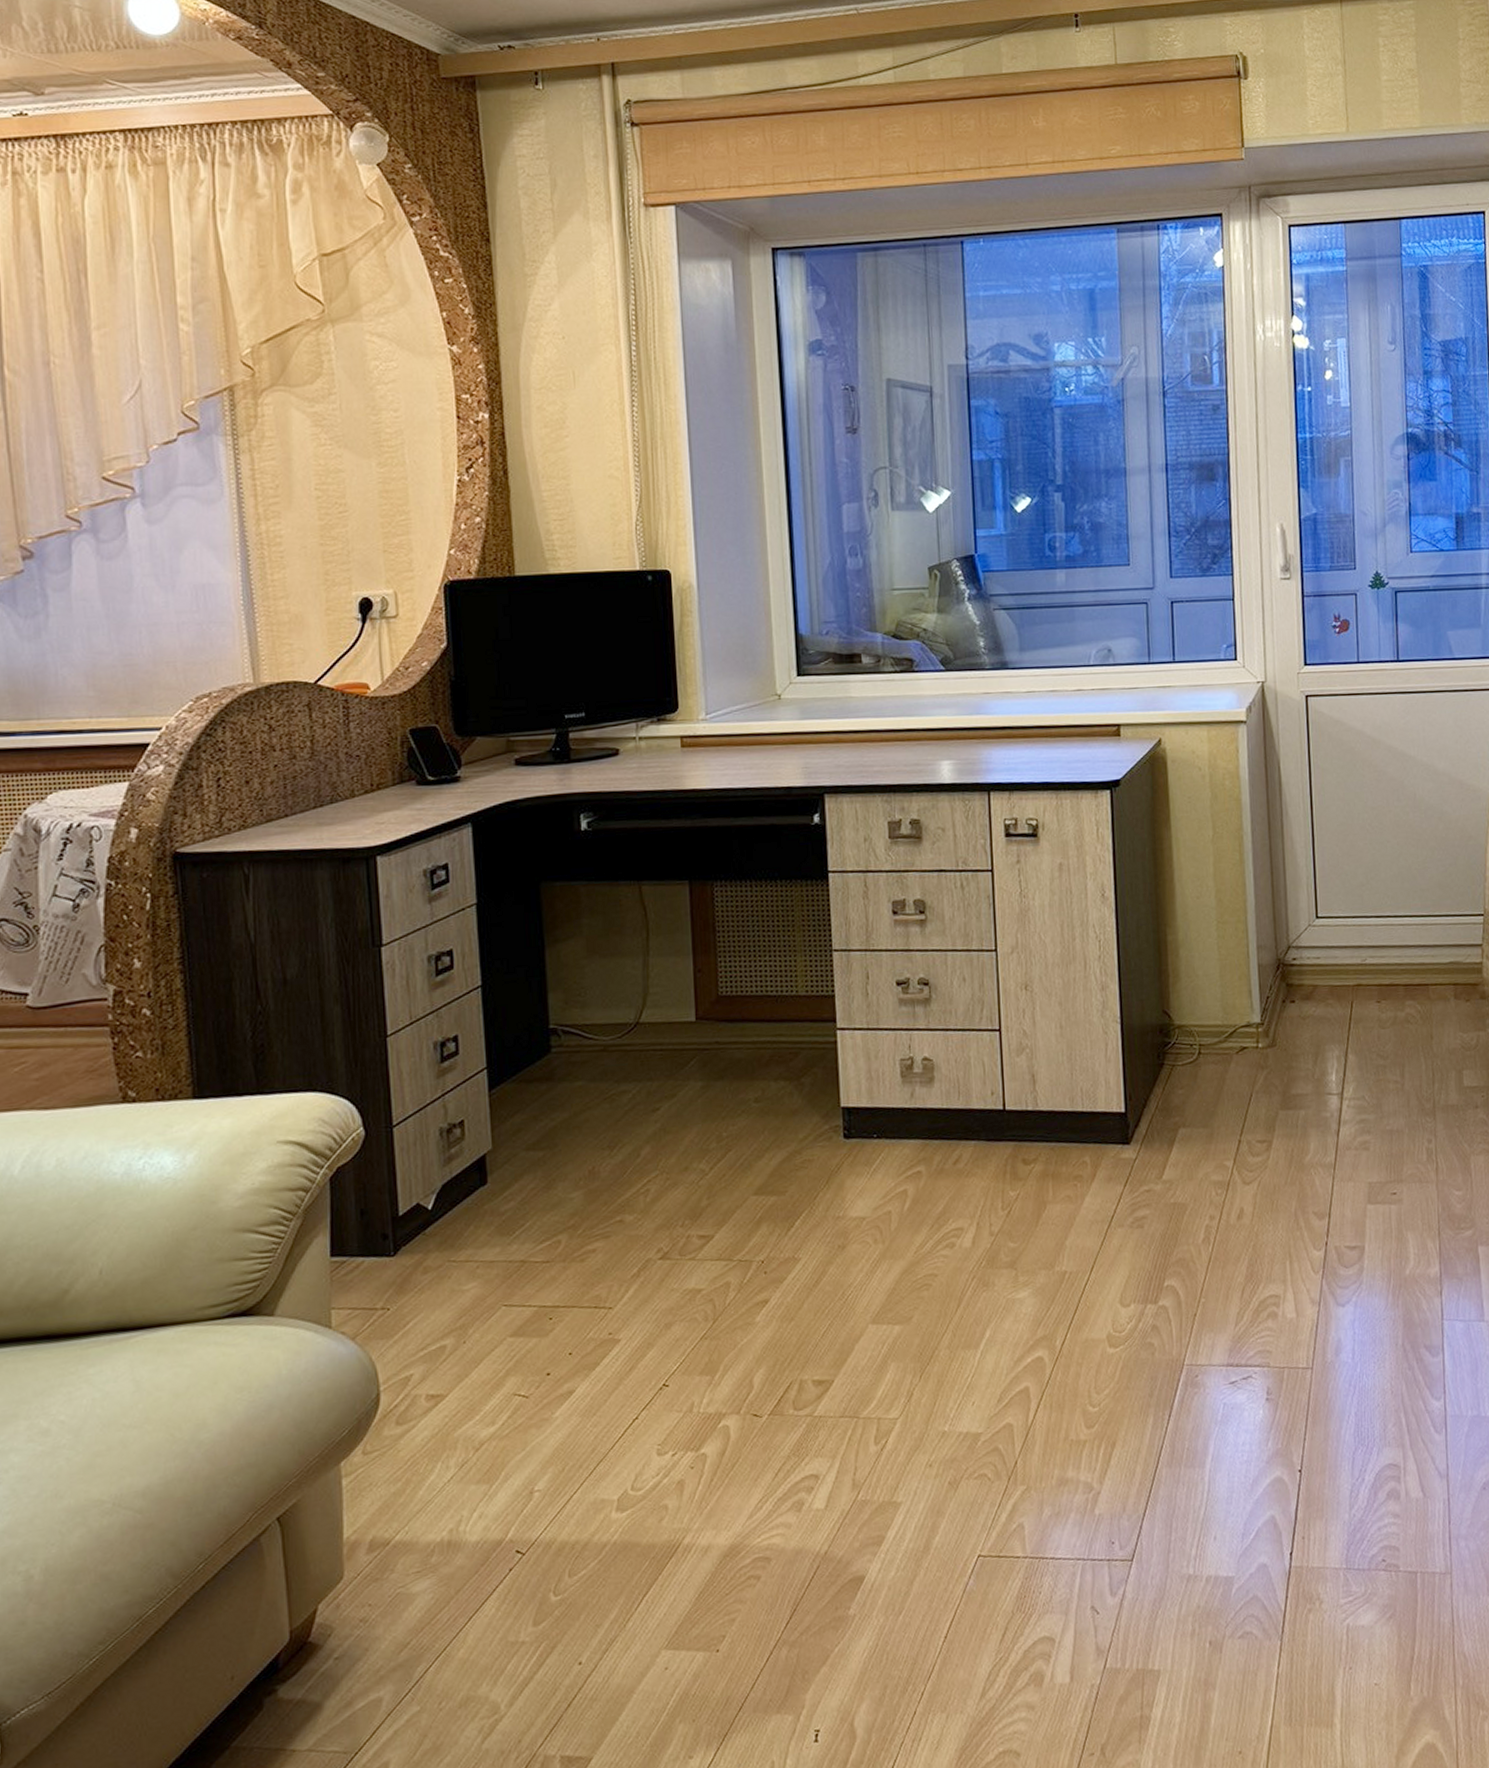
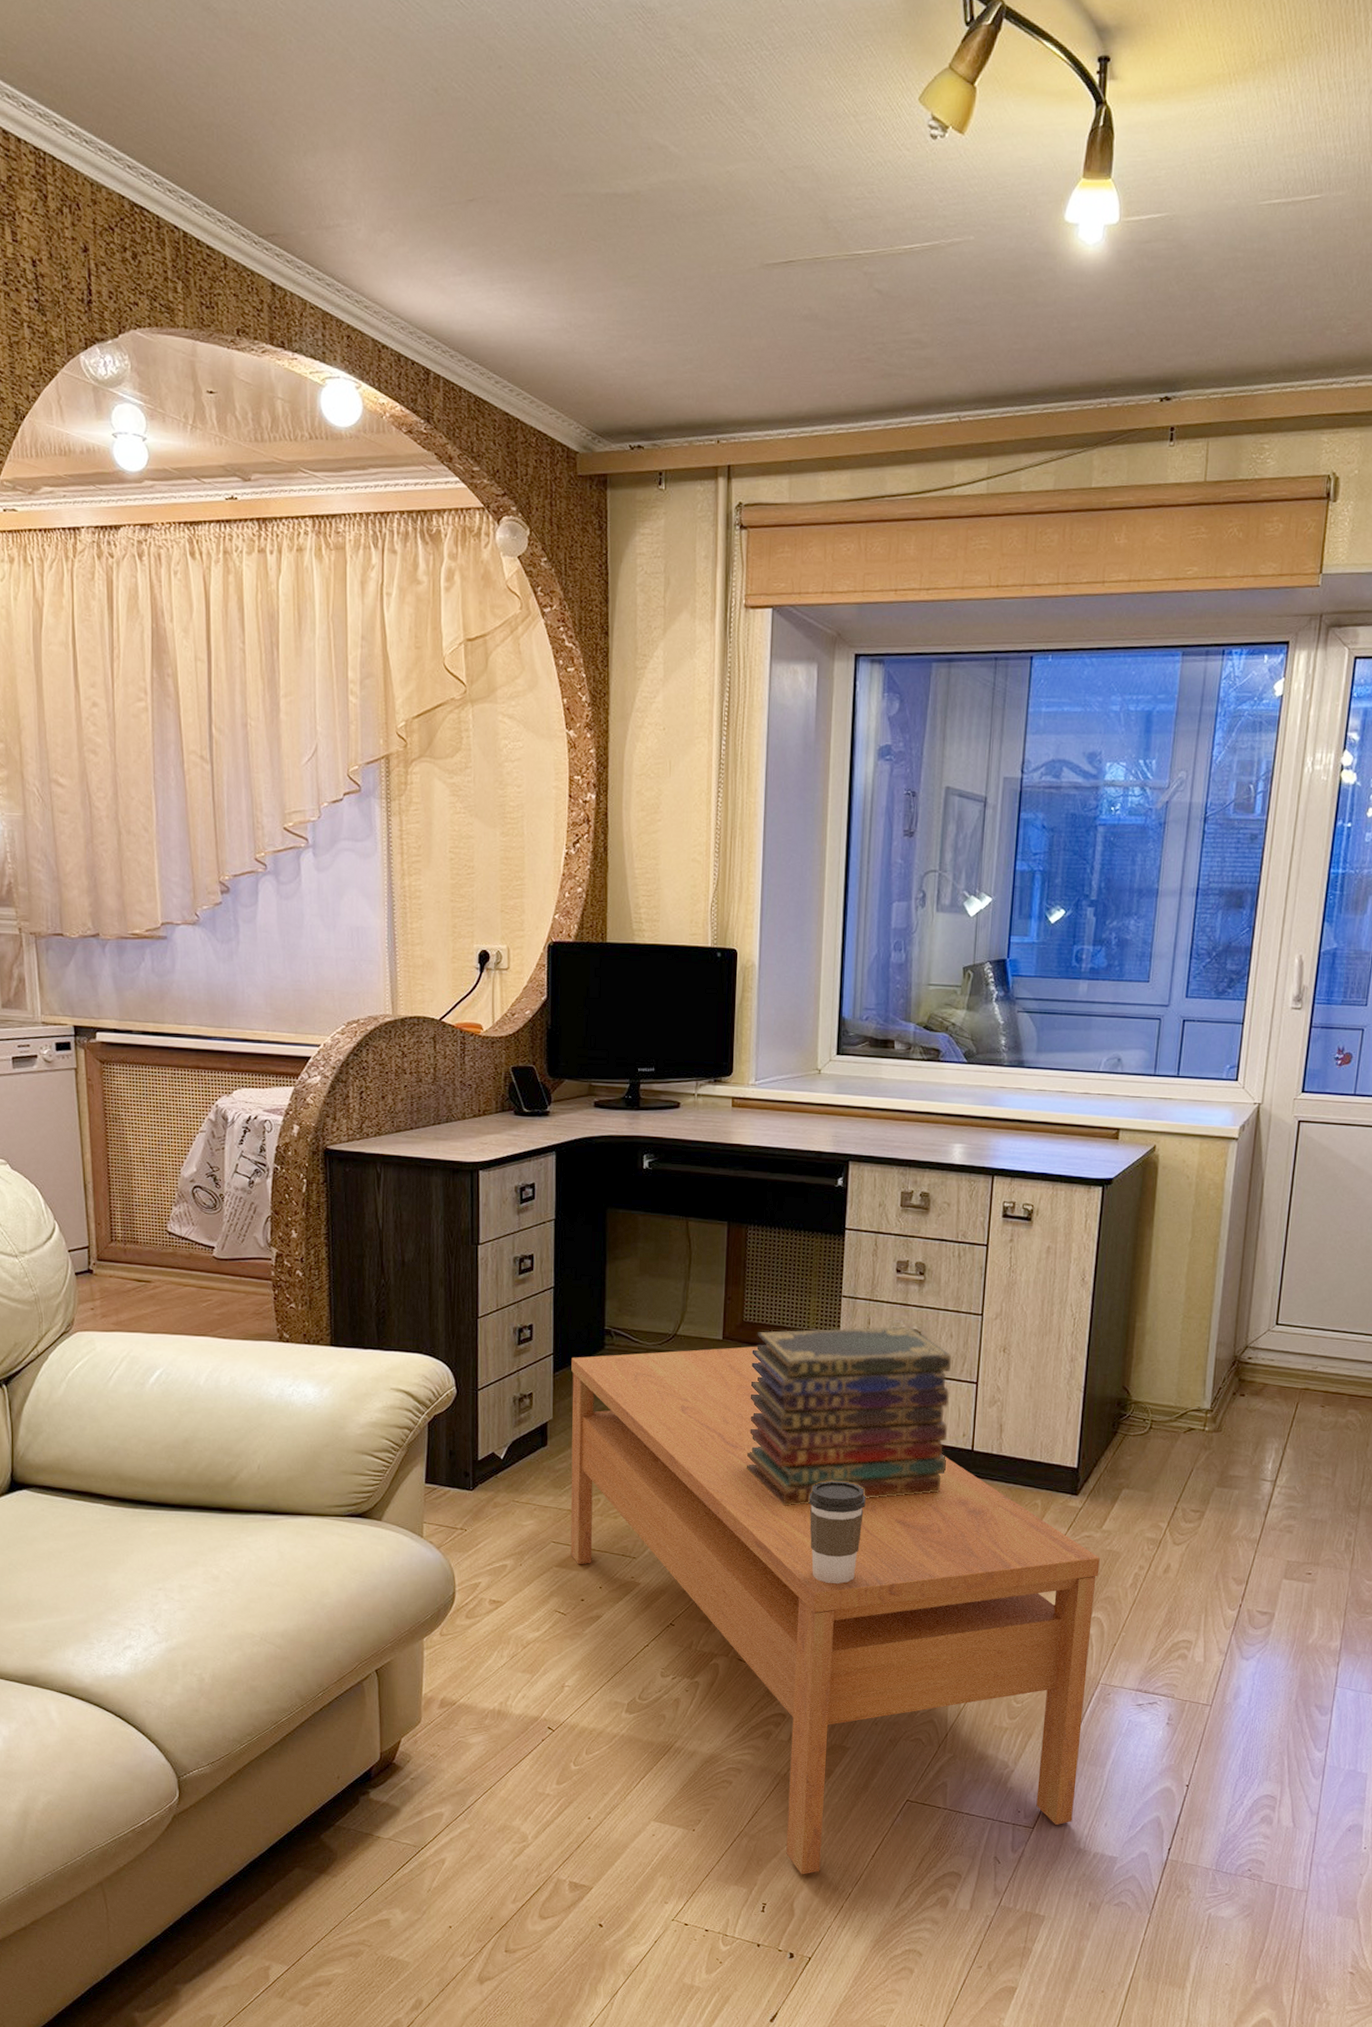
coffee table: none [510,1023,1176,1682] -> present [570,1346,1100,1875]
book stack: none [732,975,976,1212] -> present [746,1326,951,1506]
coffee cup: none [819,1170,887,1299] -> present [808,1480,866,1584]

